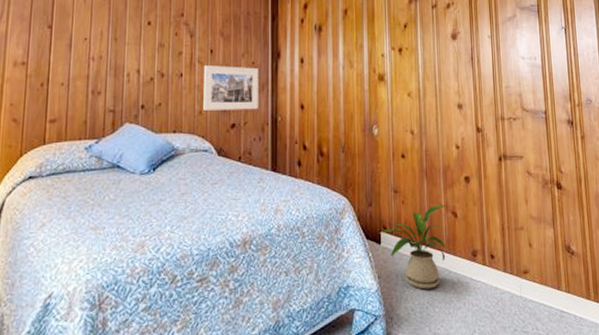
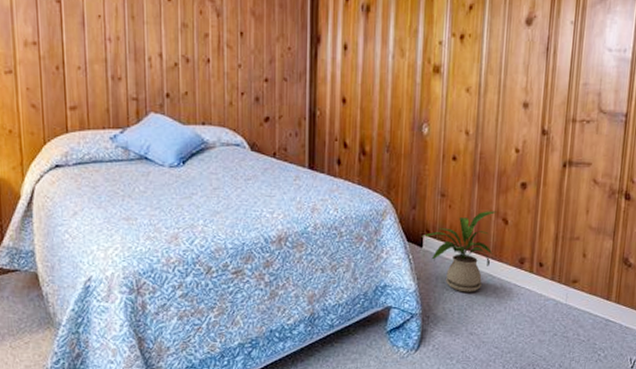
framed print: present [203,66,259,111] -> none [234,50,295,103]

